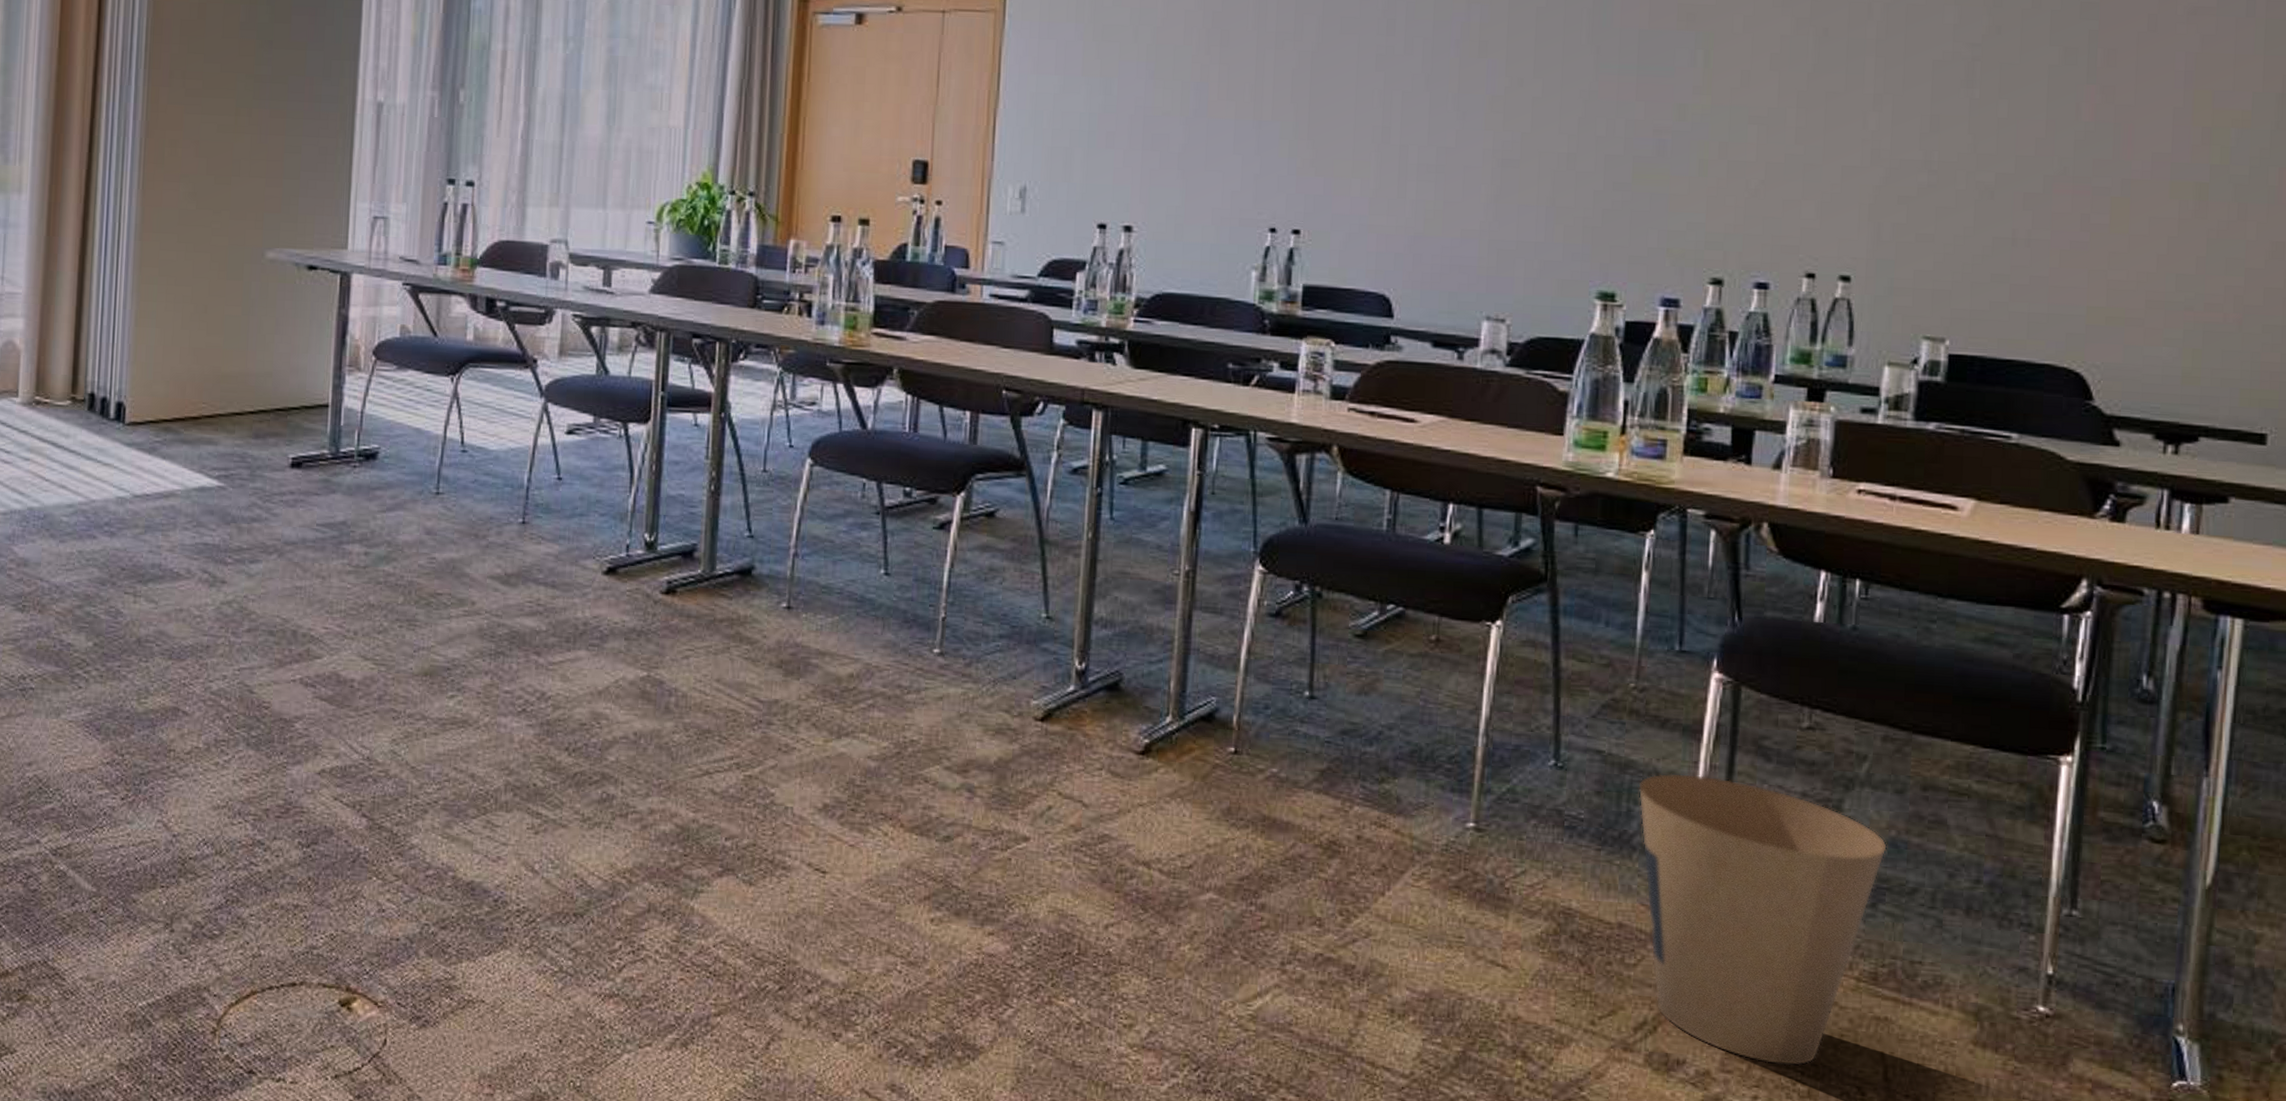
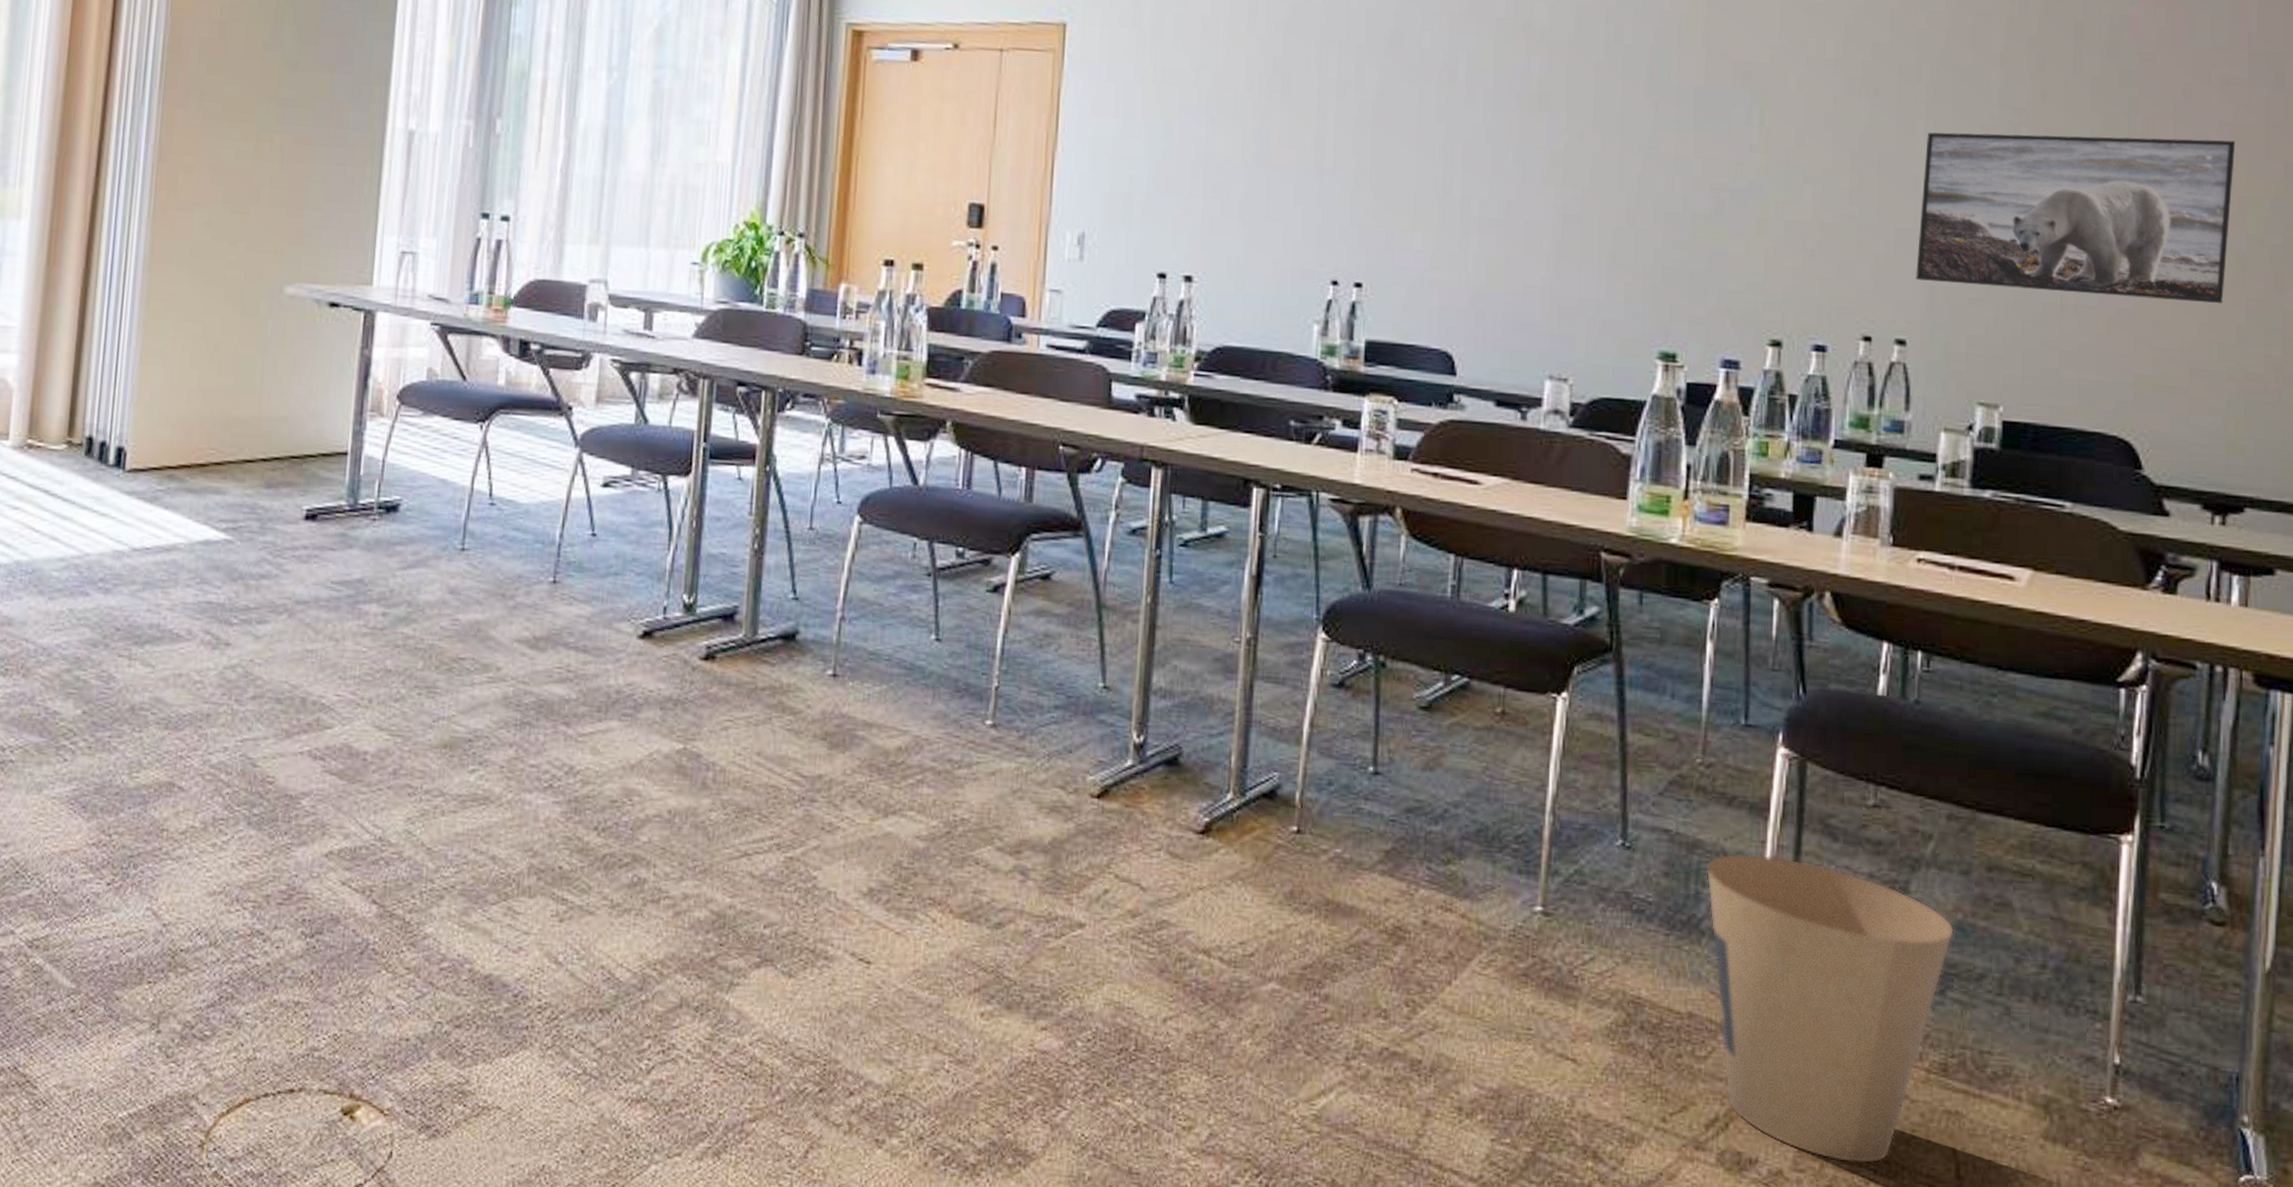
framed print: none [1862,69,2202,234] -> present [1916,132,2236,303]

